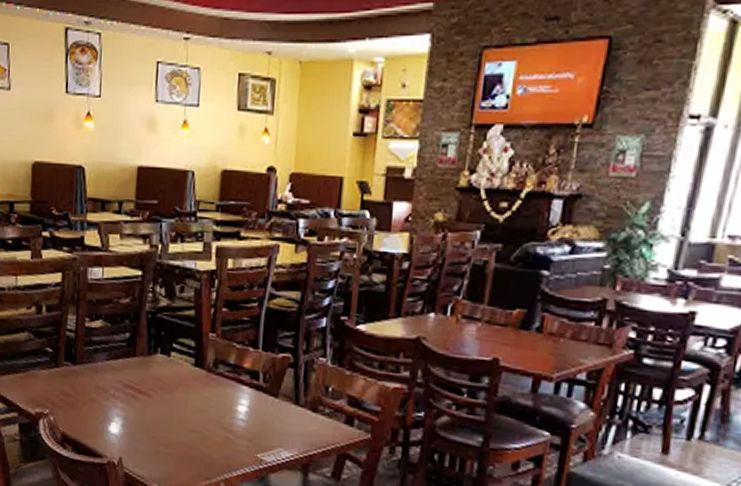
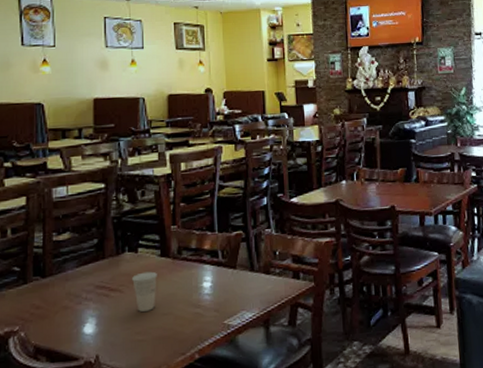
cup: none [161,379,189,424] -> present [131,271,157,312]

